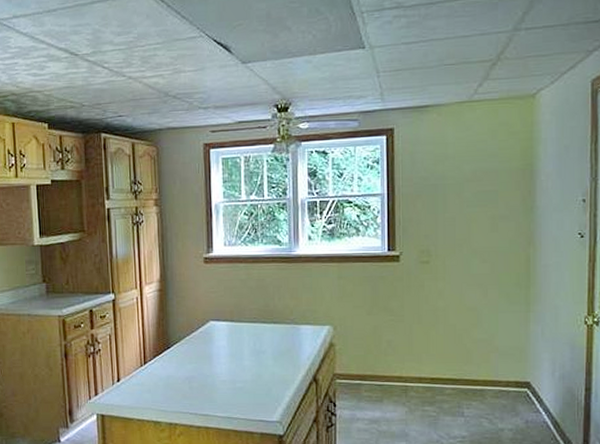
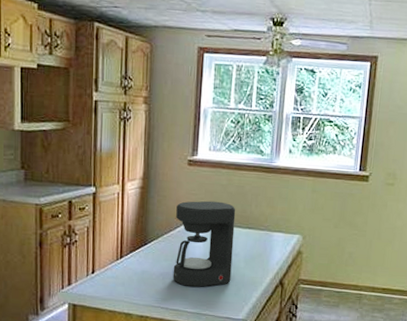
coffee maker: none [196,297,260,389] -> present [173,200,236,287]

